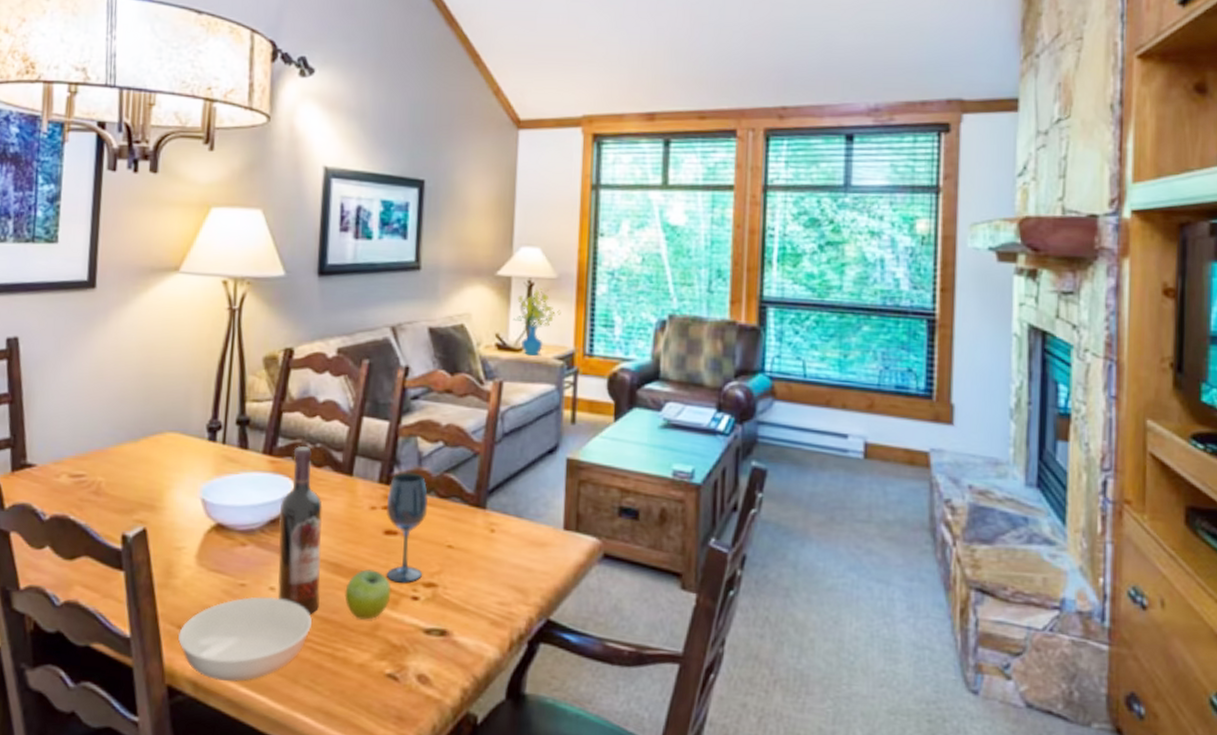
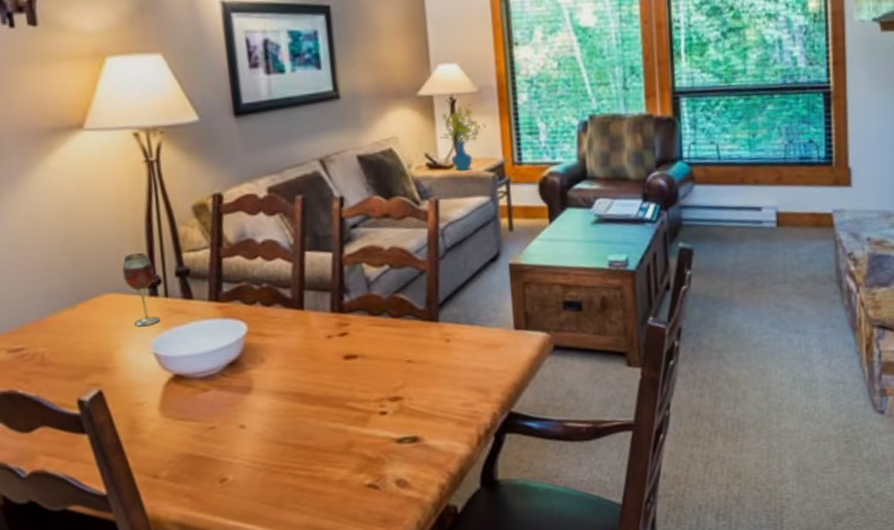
bowl: present [177,596,312,683] -> none [155,433,287,519]
wineglass: none [187,396,217,470] -> present [122,253,160,326]
wine bottle: present [277,446,323,614] -> none [236,287,292,444]
fruit: present [345,569,392,620] -> none [314,394,360,441]
wineglass: present [385,472,429,583] -> none [341,297,387,402]

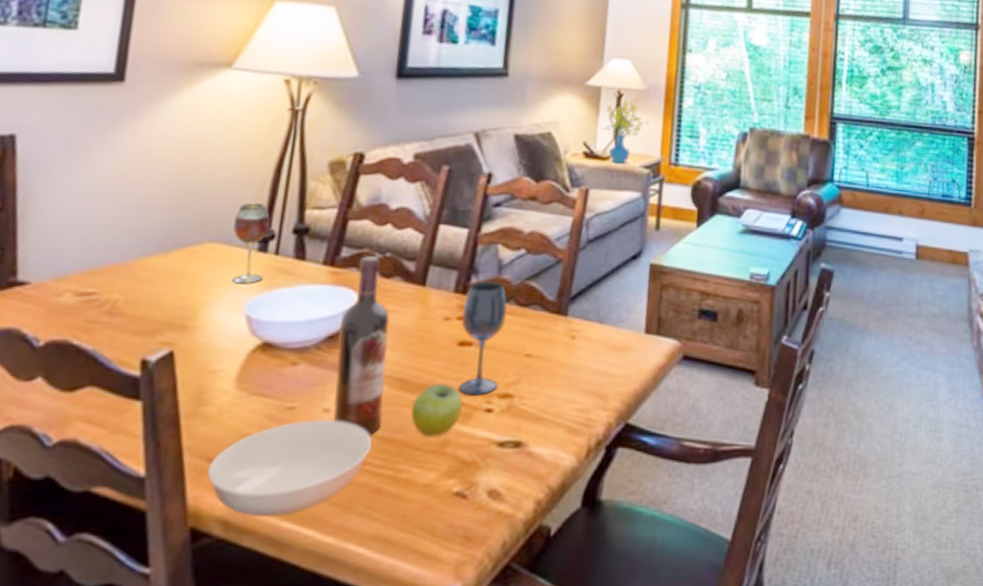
bowl: none [155,433,287,519] -> present [207,418,372,517]
wine bottle: none [236,287,292,444] -> present [332,255,390,435]
fruit: none [314,394,360,441] -> present [411,383,464,437]
wineglass: none [341,297,387,402] -> present [459,281,508,396]

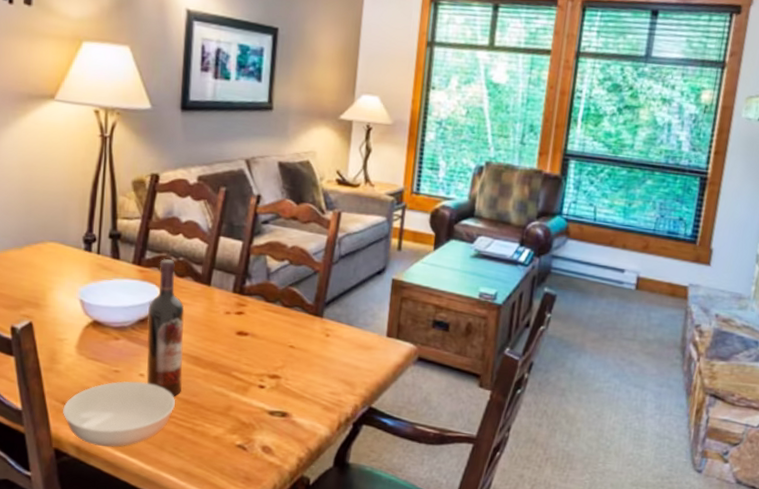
wineglass: present [232,203,270,283] -> none [65,212,92,275]
fruit: present [411,383,464,437] -> none [203,362,242,402]
wineglass: present [459,281,508,396] -> none [238,284,275,375]
bouquet: present [601,99,649,165] -> none [352,133,394,192]

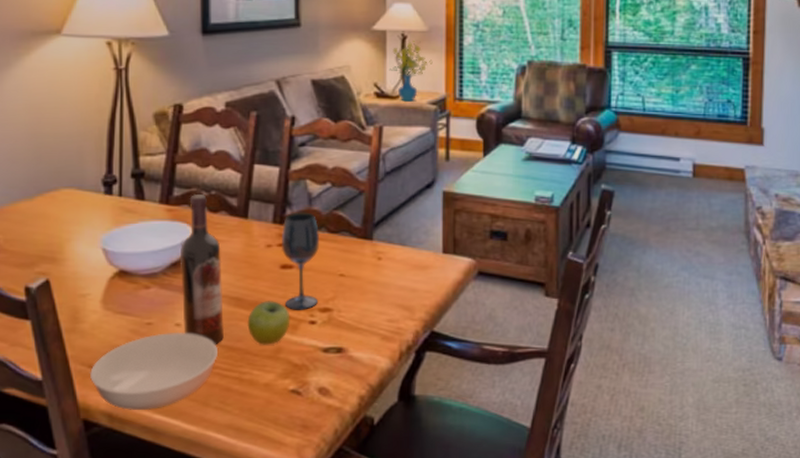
fruit: none [203,362,242,402] -> present [247,301,290,345]
wineglass: none [238,284,275,375] -> present [281,212,320,310]
bouquet: none [352,133,394,192] -> present [389,41,433,103]

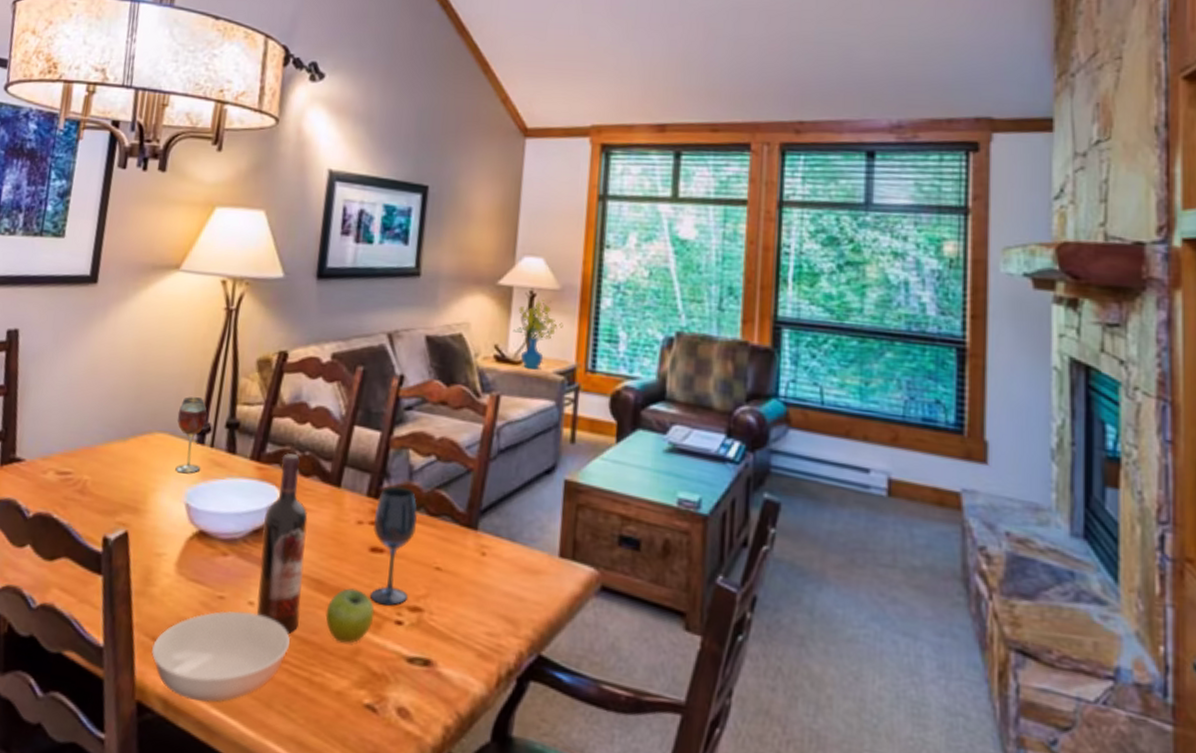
wineglass: none [81,153,111,221] -> present [175,397,207,473]

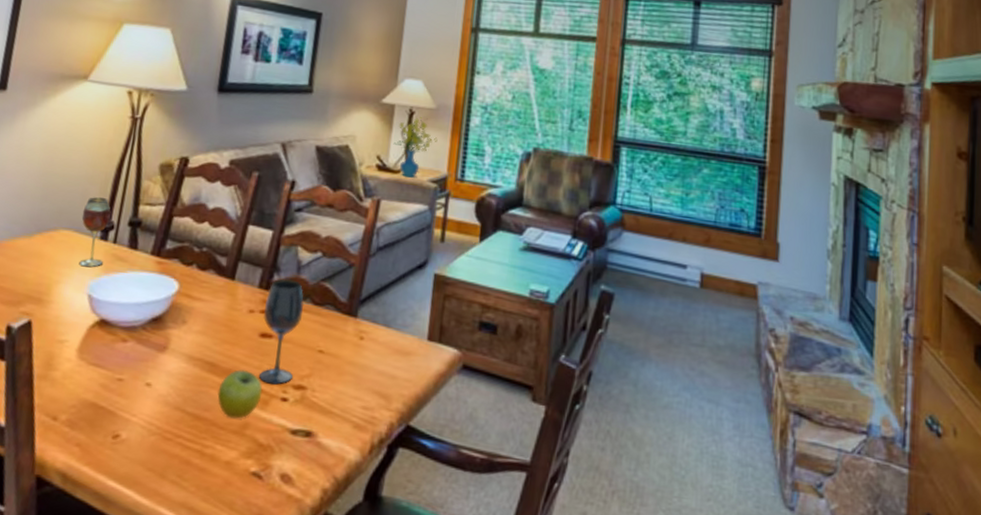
bowl: present [151,610,290,703] -> none [52,391,184,476]
wine bottle: present [256,453,308,633] -> none [153,249,204,411]

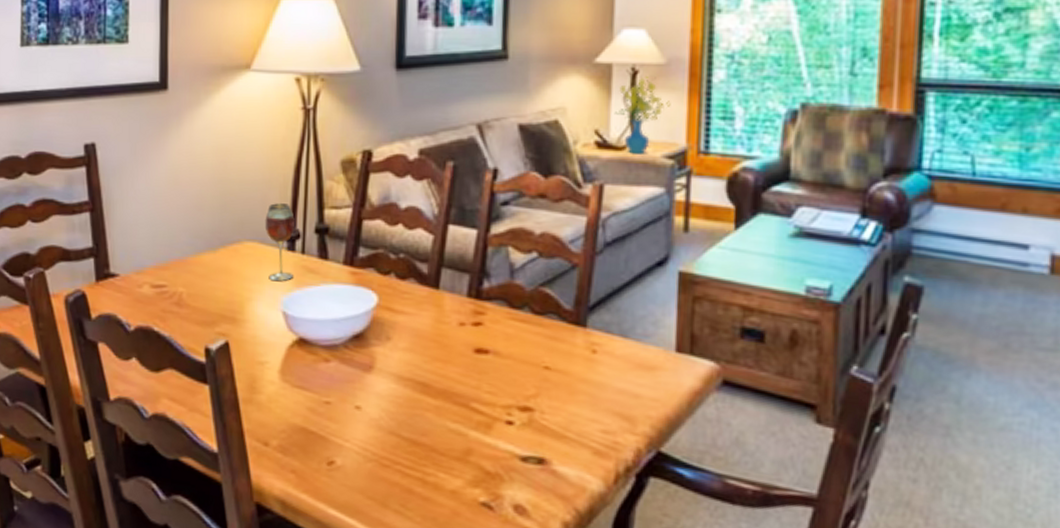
fruit: present [217,370,263,419] -> none [434,390,484,444]
wineglass: present [259,279,305,385] -> none [475,285,523,406]

